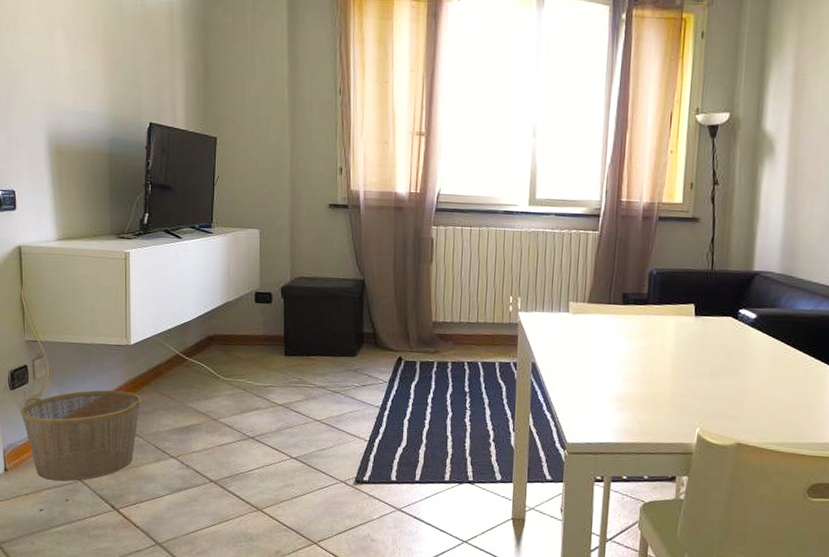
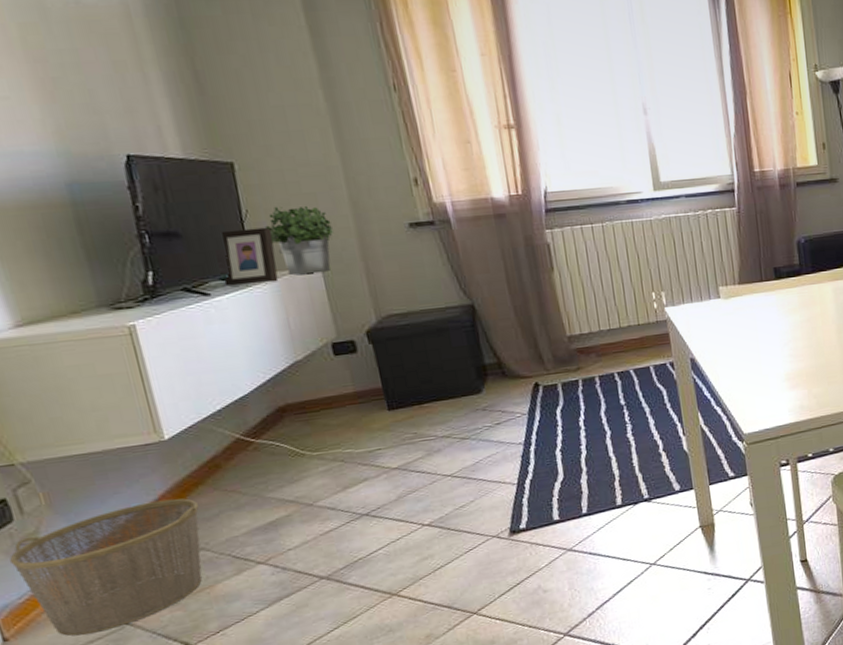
picture frame: none [193,189,232,236] -> present [218,227,279,287]
potted plant: none [228,176,275,235] -> present [265,205,335,276]

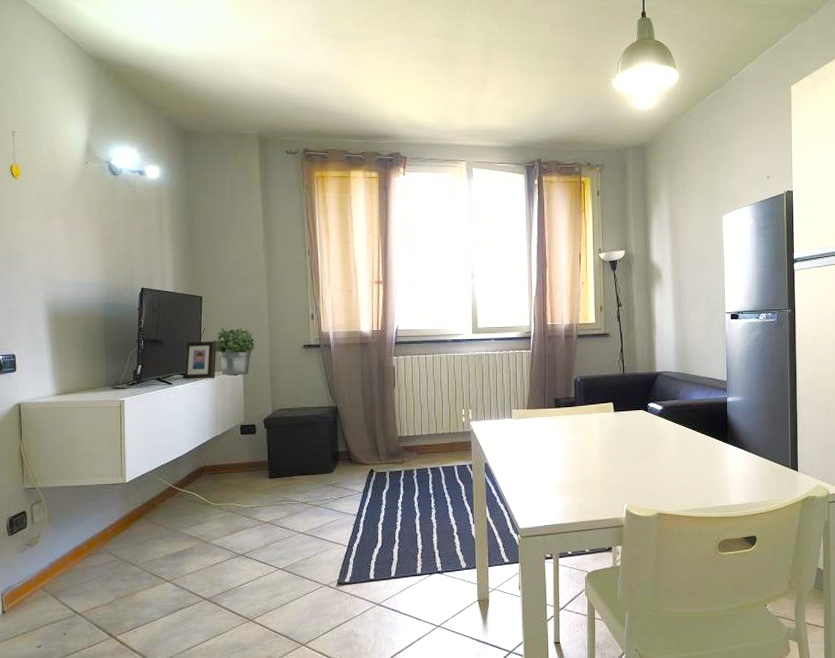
basket: present [10,498,203,636] -> none [19,525,138,617]

